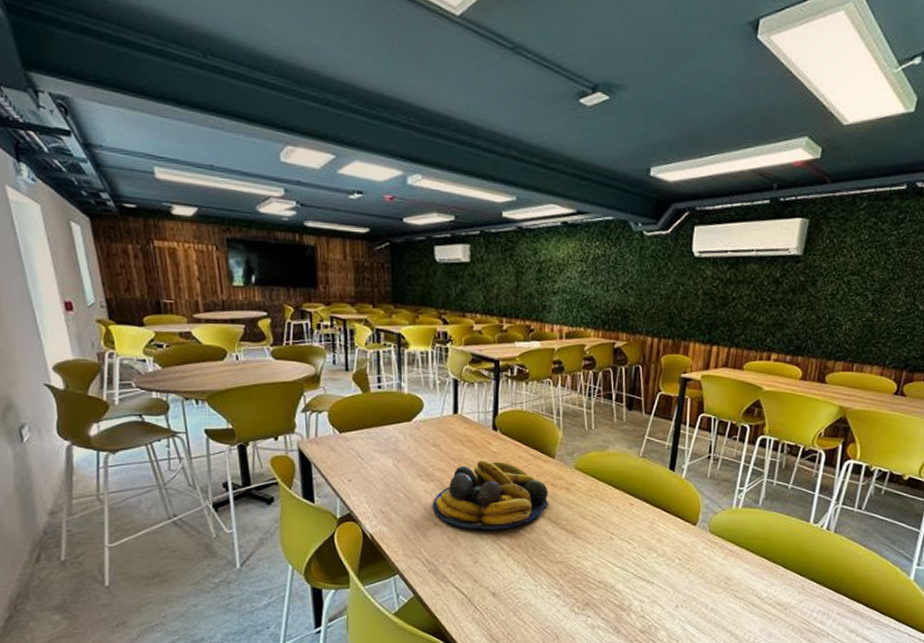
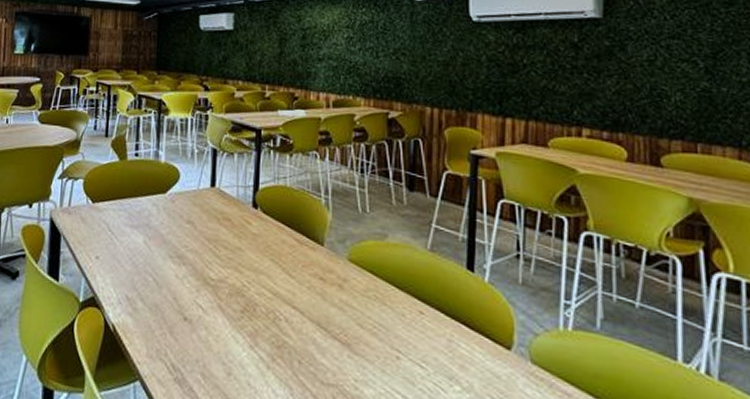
fruit bowl: present [432,459,549,531] -> none [182,242,317,333]

